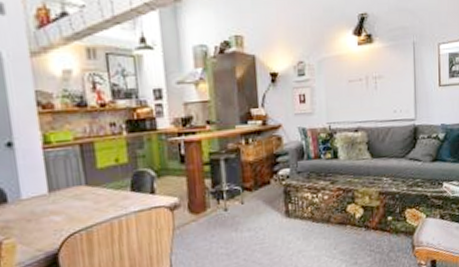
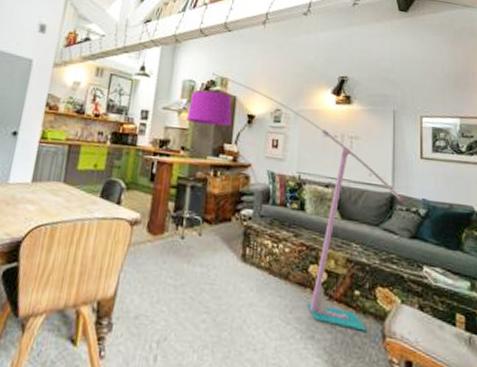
floor lamp: none [205,32,425,250] -> present [186,73,404,331]

